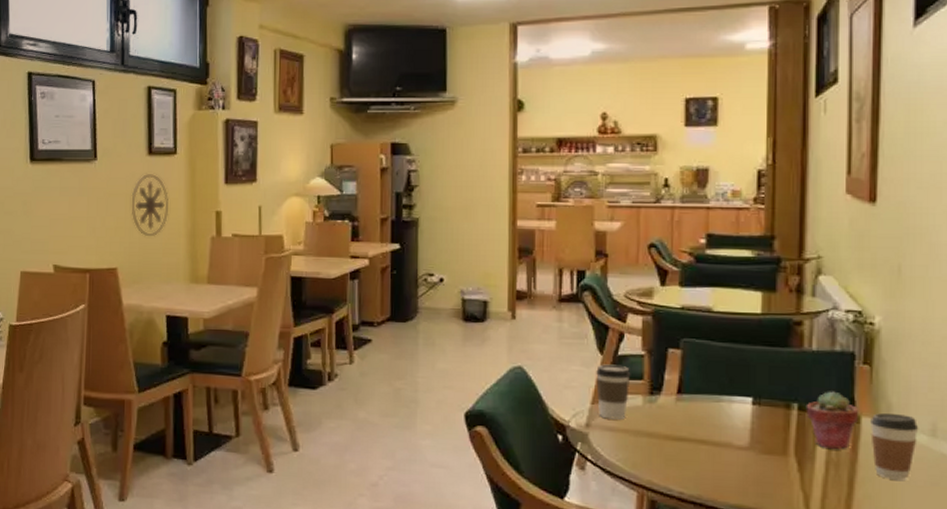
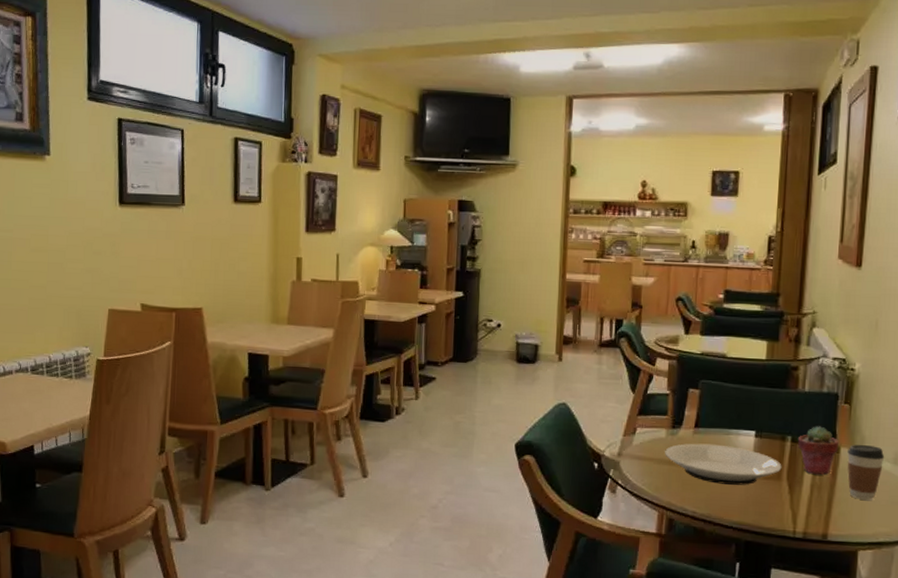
medallion: present [131,173,169,237] -> none [216,219,253,280]
coffee cup: present [596,364,631,420] -> none [628,401,657,450]
plate: none [642,412,788,462] -> present [665,443,782,485]

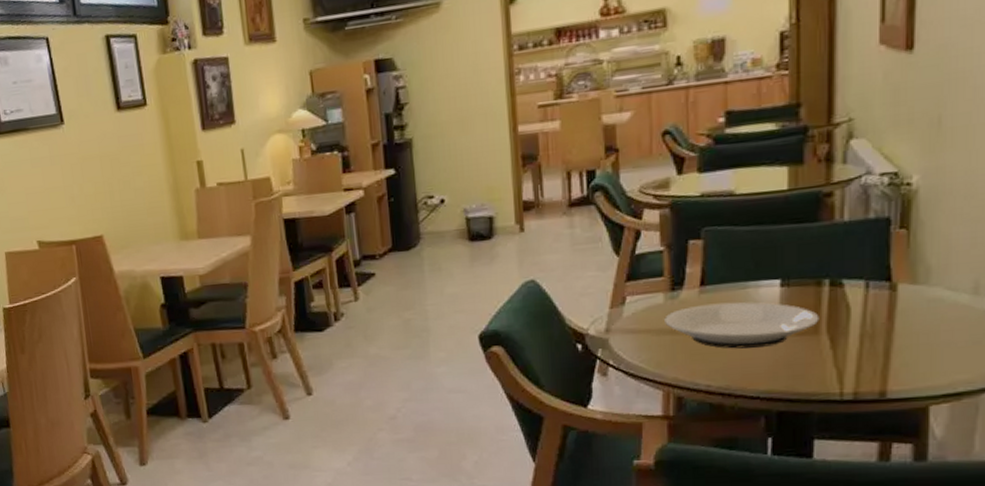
potted succulent: present [797,426,839,475] -> none [838,261,896,321]
coffee cup: present [847,445,885,500] -> none [908,275,960,344]

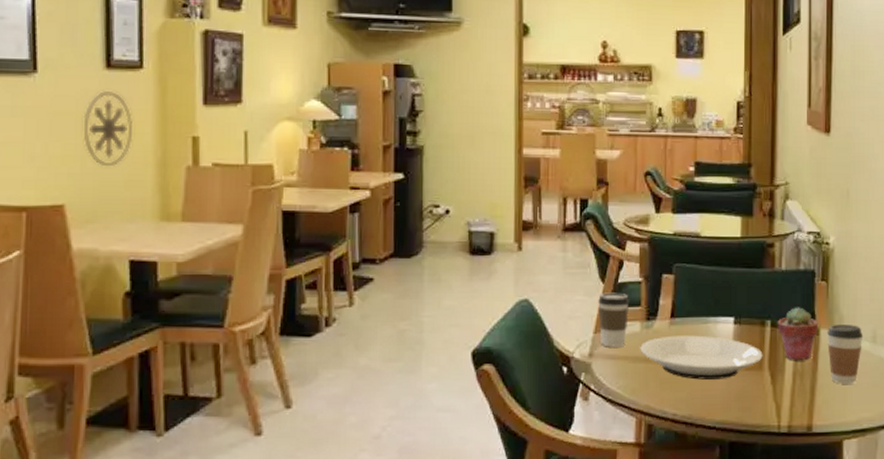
medallion: none [106,130,148,199] -> present [83,90,133,167]
coffee cup: none [613,264,650,322] -> present [598,292,630,347]
potted succulent: none [838,261,896,321] -> present [777,307,819,360]
coffee cup: none [908,275,960,344] -> present [827,325,864,384]

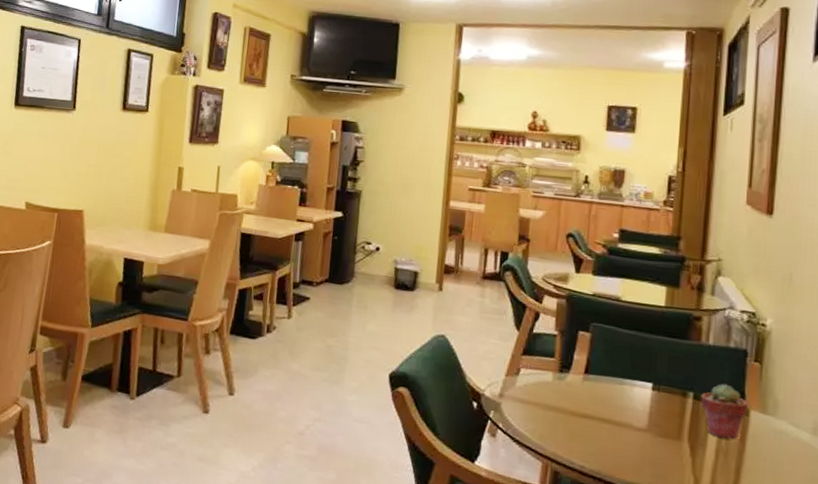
medallion: present [83,90,133,167] -> none [101,126,137,185]
coffee cup: present [598,292,630,347] -> none [511,340,544,393]
plate: present [640,335,763,380] -> none [551,390,683,442]
coffee cup: present [827,325,864,384] -> none [758,408,802,473]

